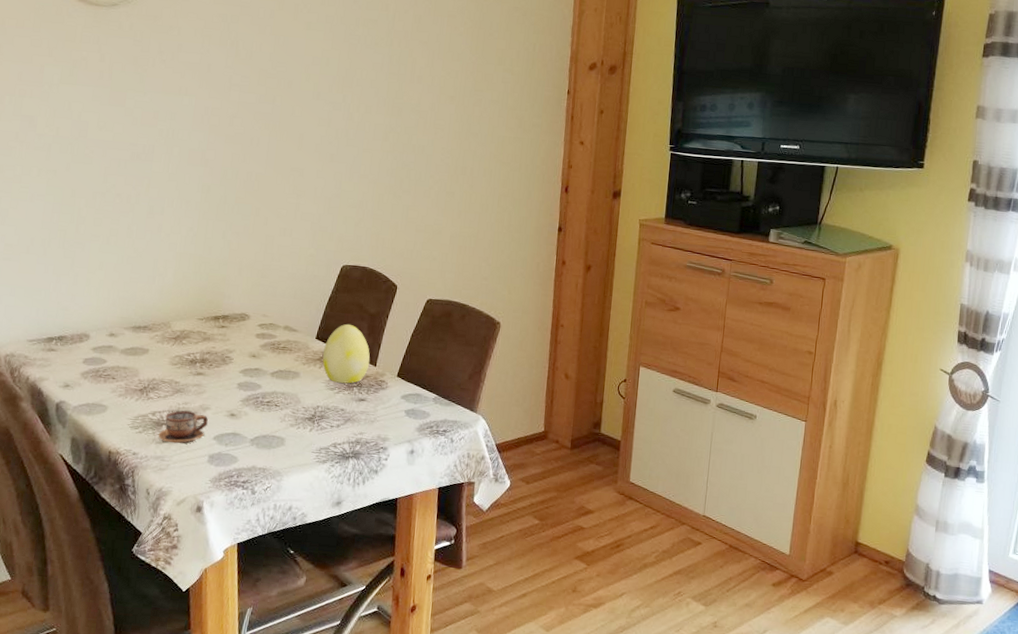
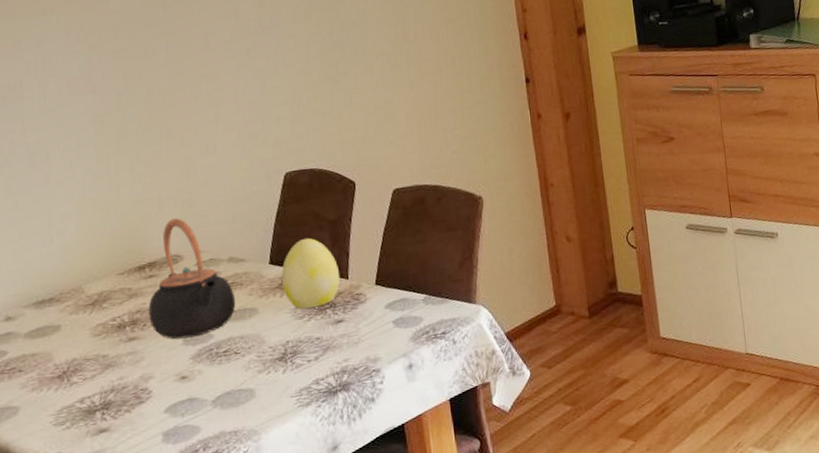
cup: present [158,410,208,444] -> none [92,385,154,431]
teapot: none [215,283,284,384] -> present [148,218,236,340]

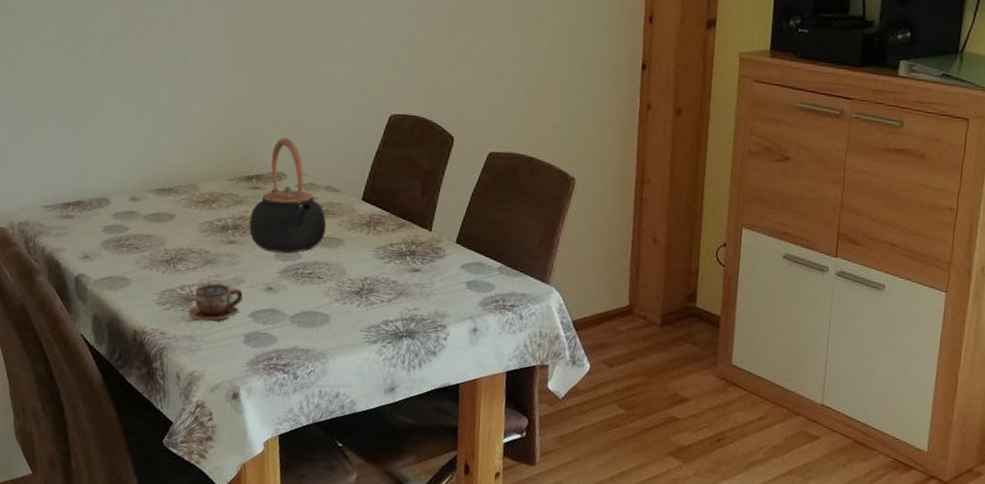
cup: none [92,385,154,431] -> present [187,283,243,322]
decorative egg: present [281,237,340,309] -> none [369,182,425,252]

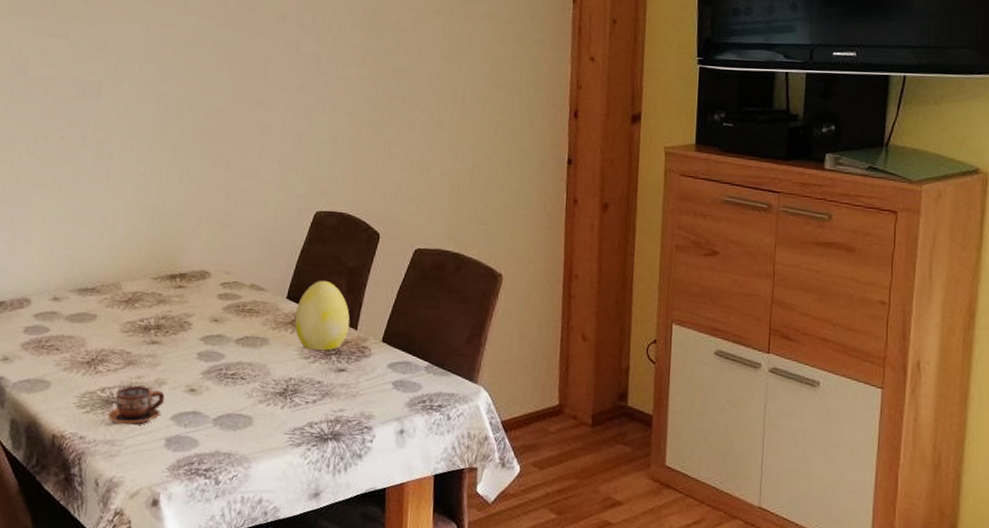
teapot: present [249,137,327,254] -> none [171,235,251,354]
decorative egg: none [369,182,425,252] -> present [294,280,350,351]

